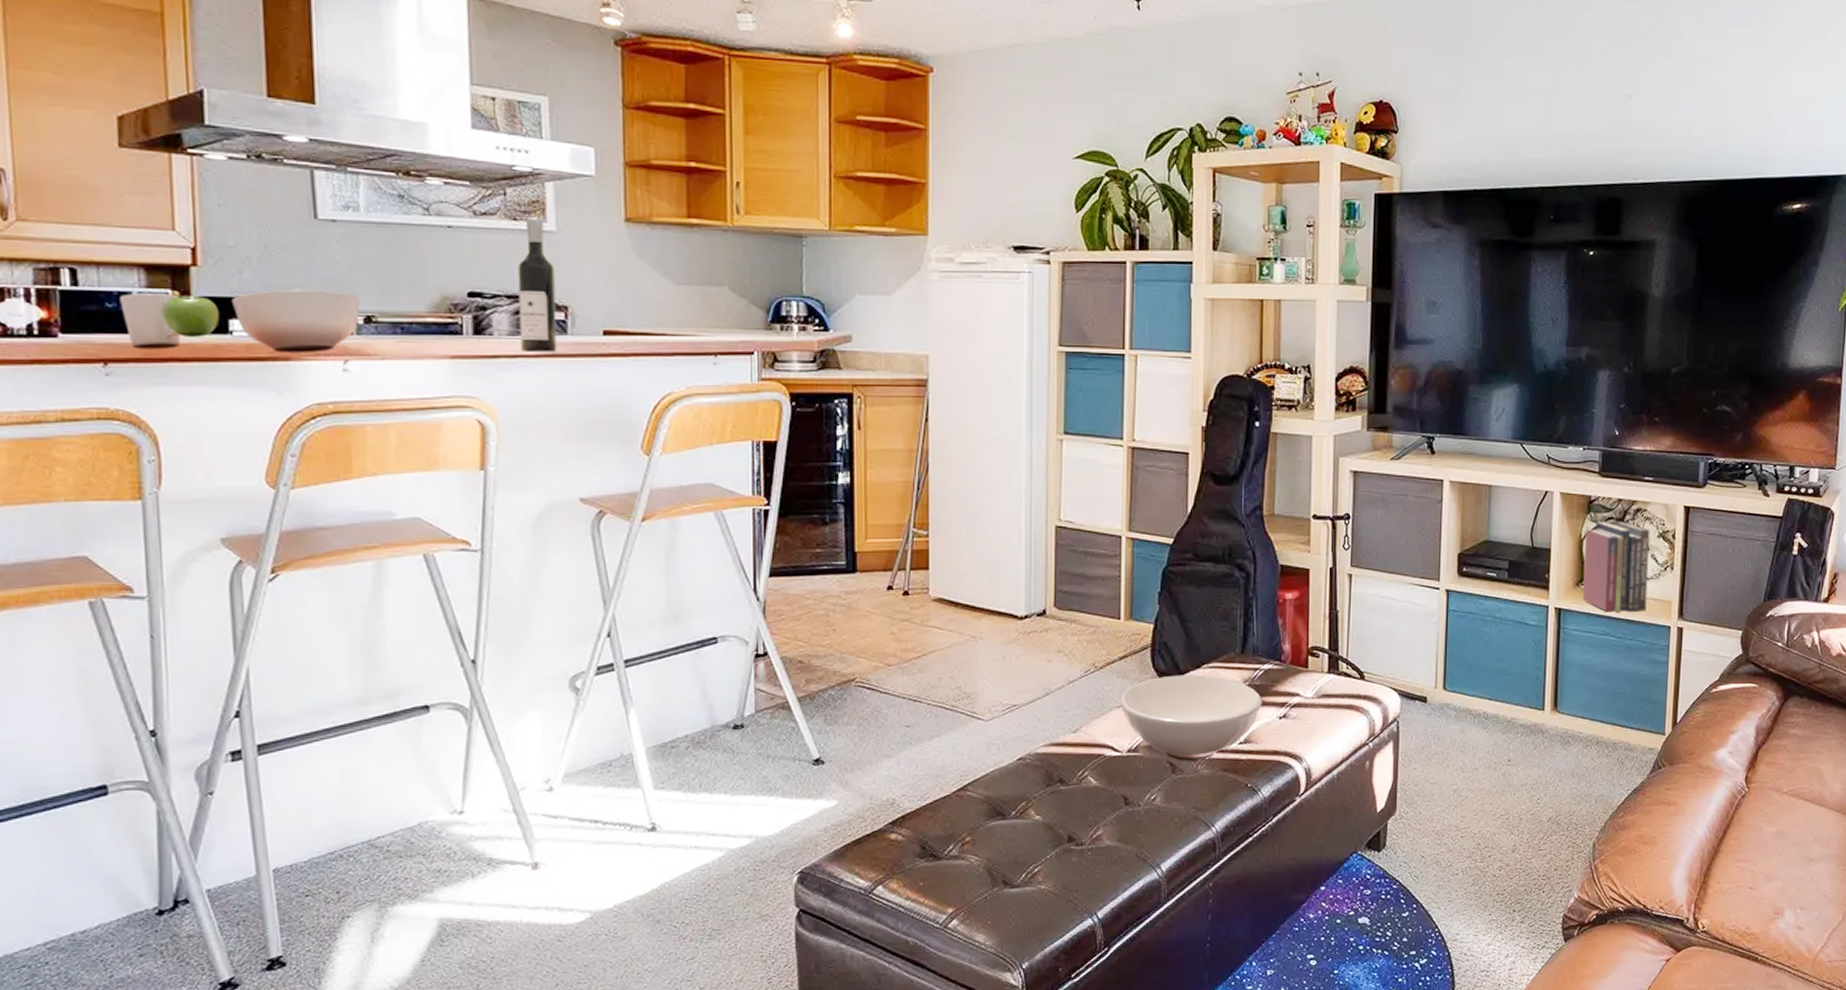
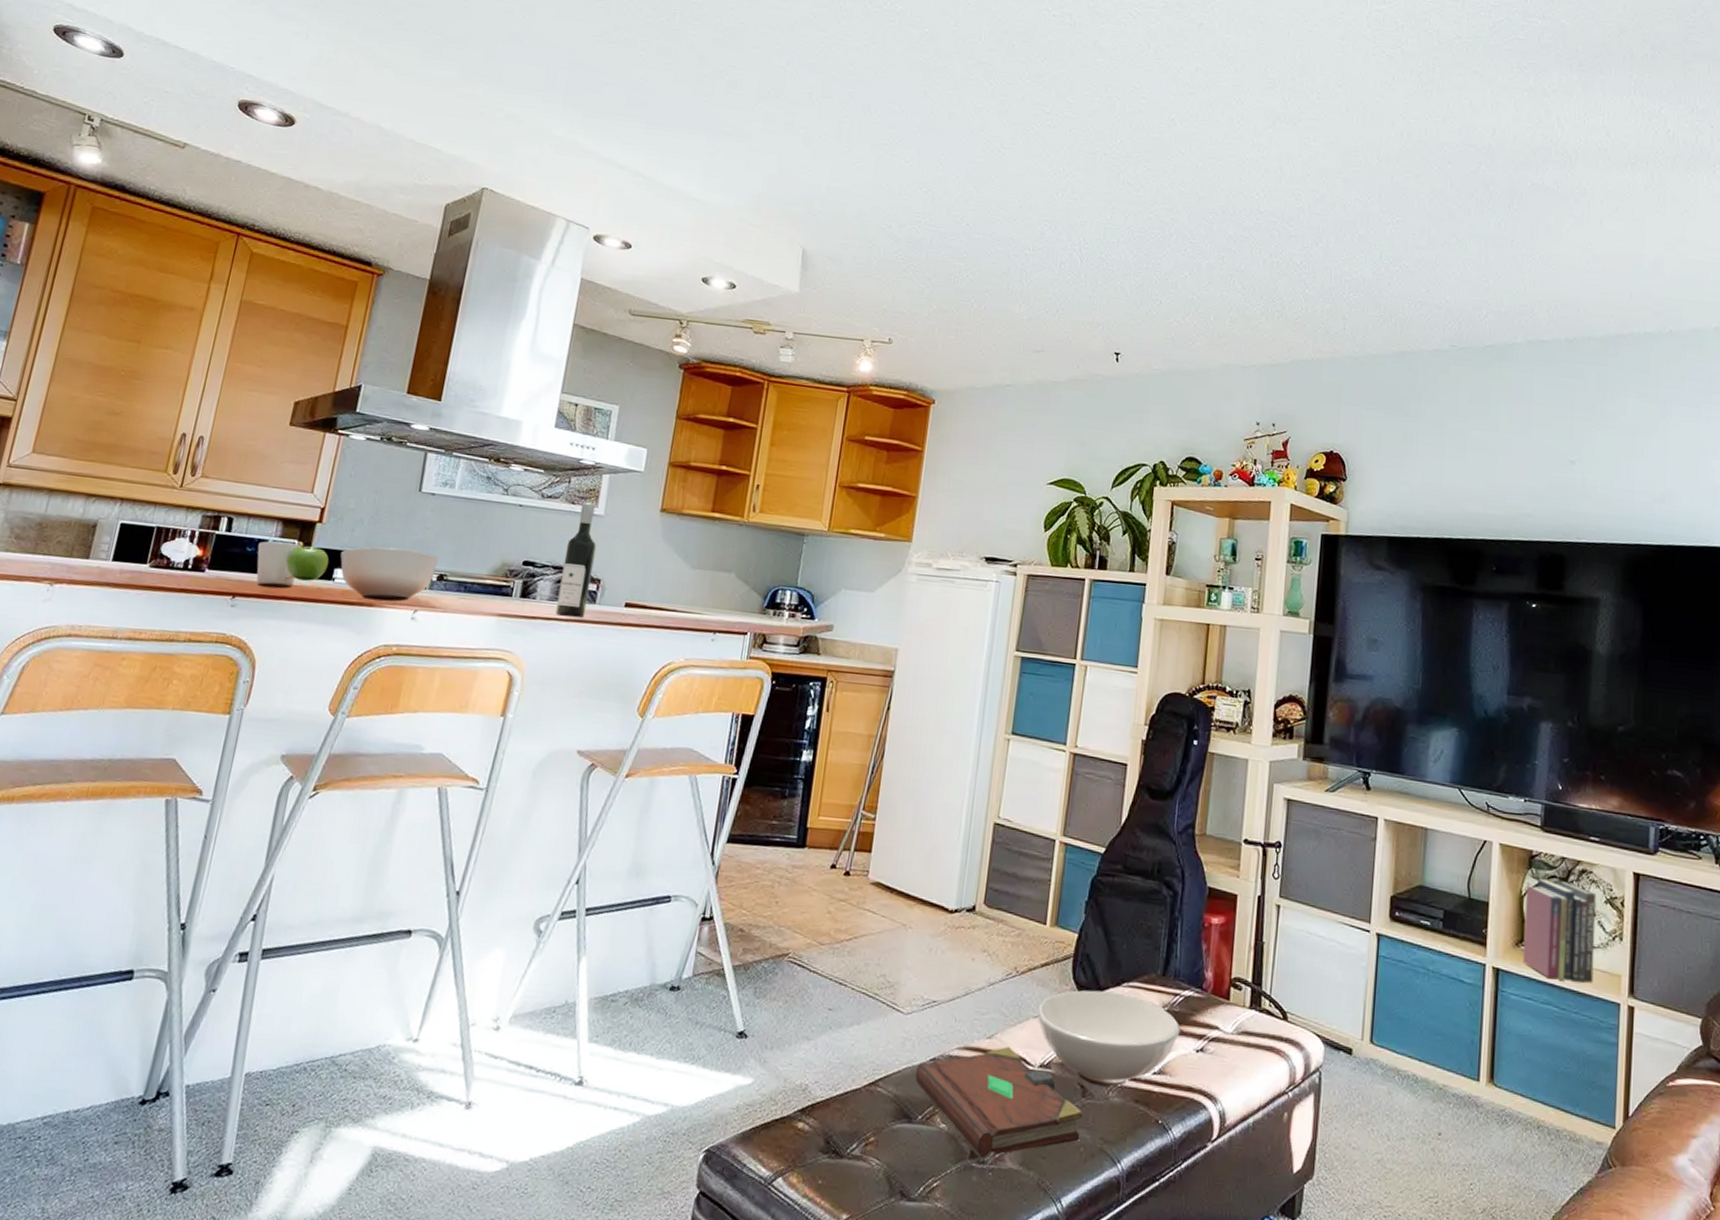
book: none [1005,738,1174,841] -> present [915,1047,1082,1158]

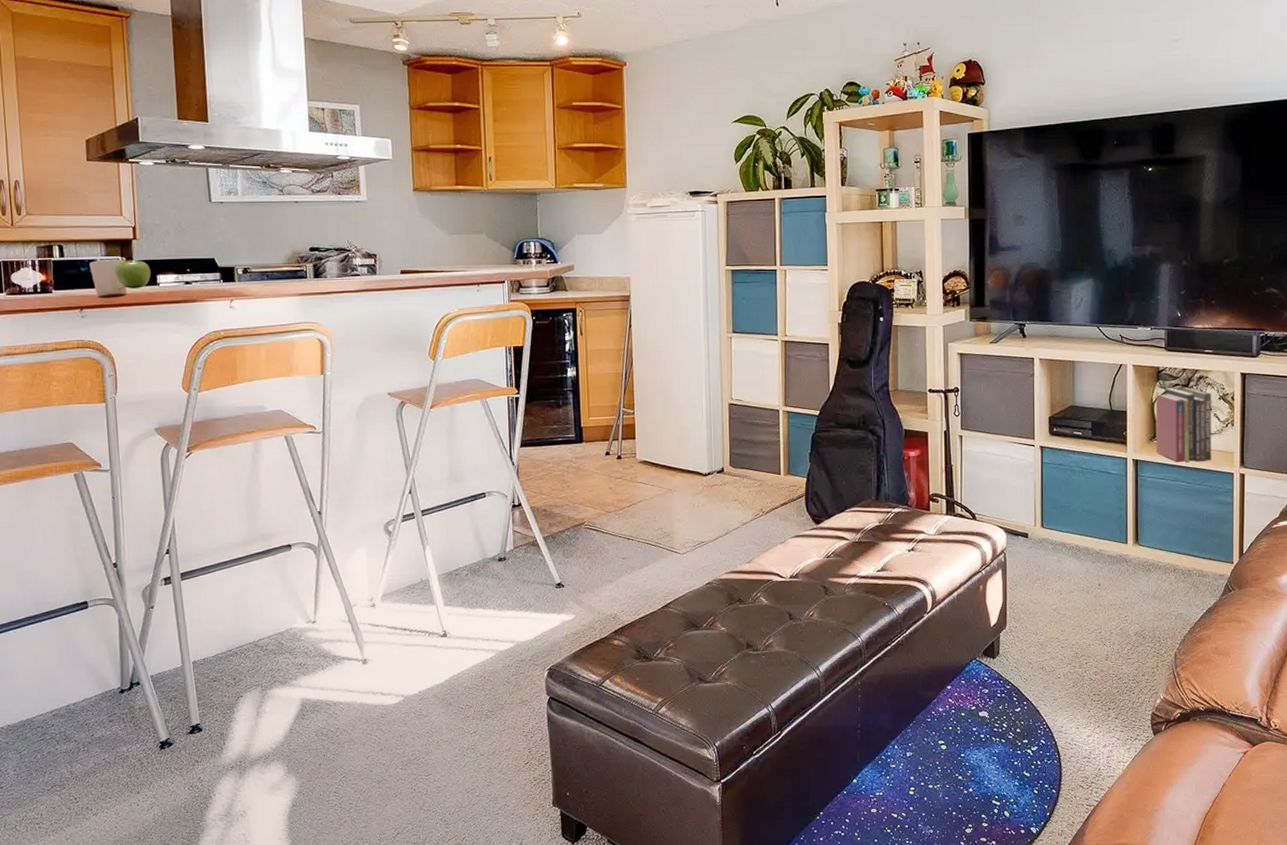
bowl: present [340,547,438,602] -> none [158,251,240,297]
bottle: present [555,502,597,619] -> none [342,192,370,289]
book: present [915,1047,1082,1158] -> none [697,567,827,647]
decorative bowl: present [1037,990,1181,1087] -> none [783,517,895,585]

